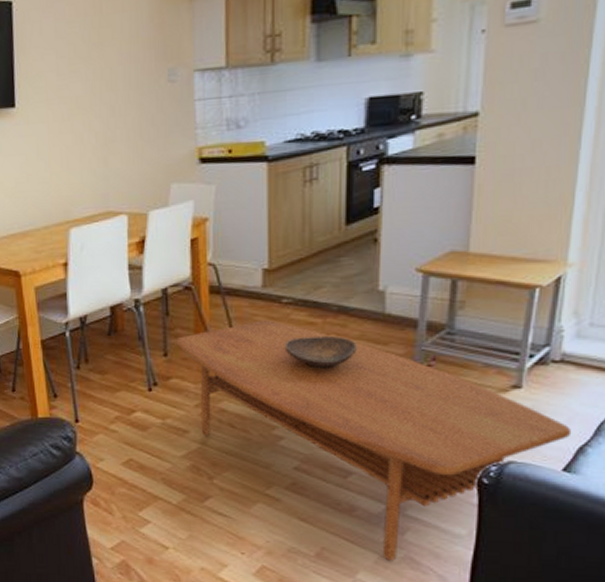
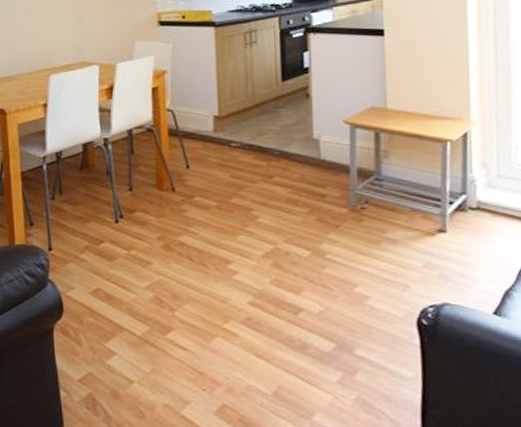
coffee table: present [176,319,572,561] -> none [140,160,497,403]
decorative bowl: present [284,336,357,370] -> none [235,178,298,209]

